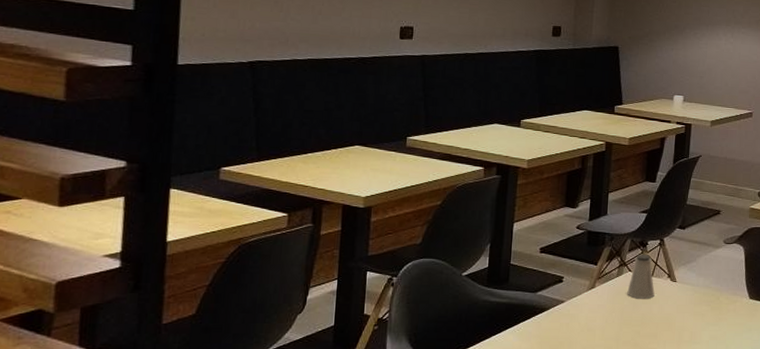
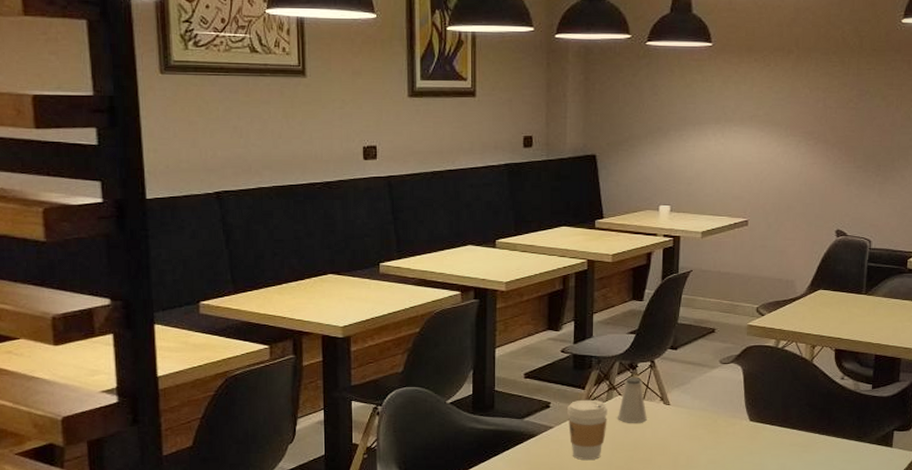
coffee cup: none [579,275,618,334] -> present [567,399,607,460]

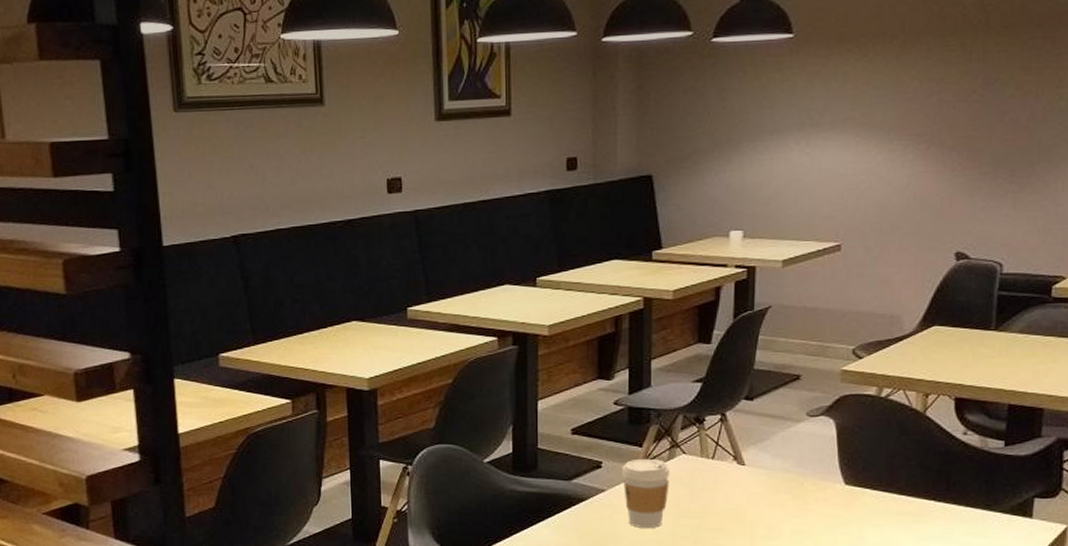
saltshaker: present [618,377,647,423] -> none [682,432,717,486]

